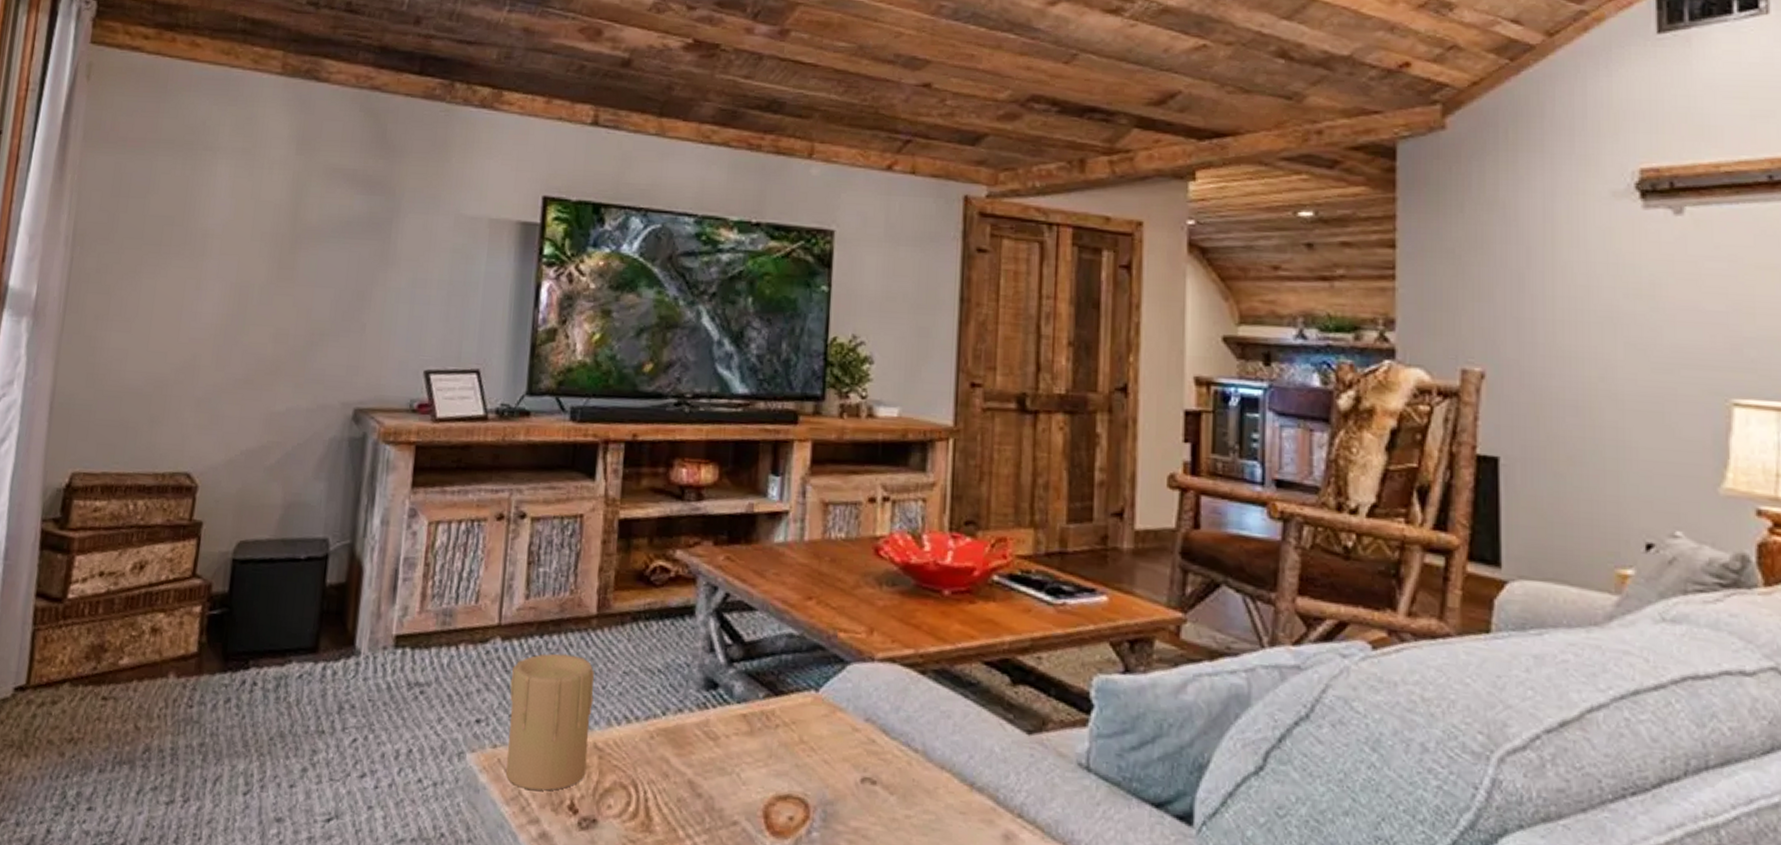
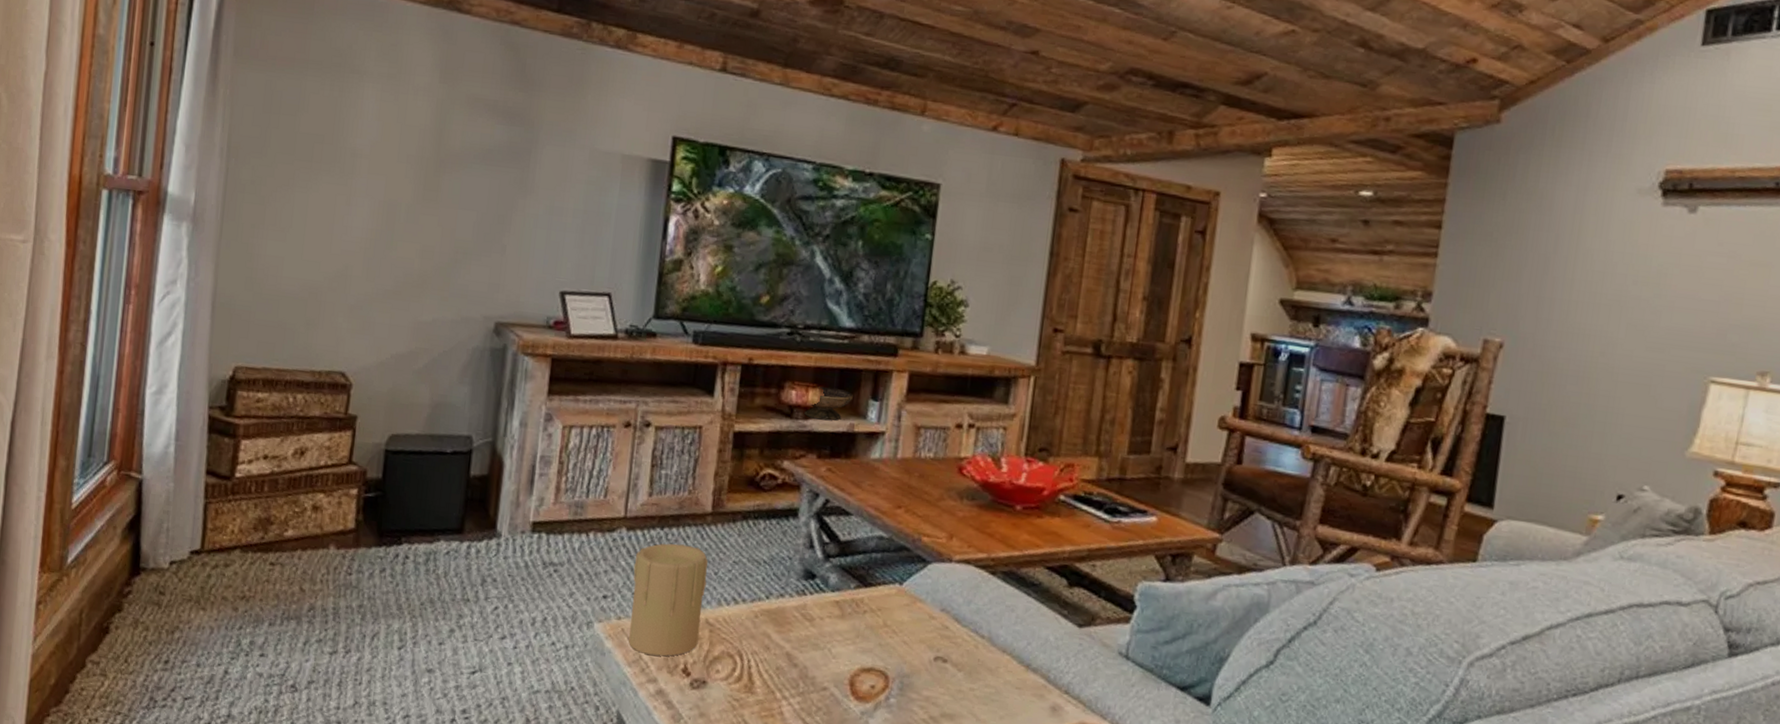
decorative bowl: none [697,462,751,501] -> present [804,386,853,420]

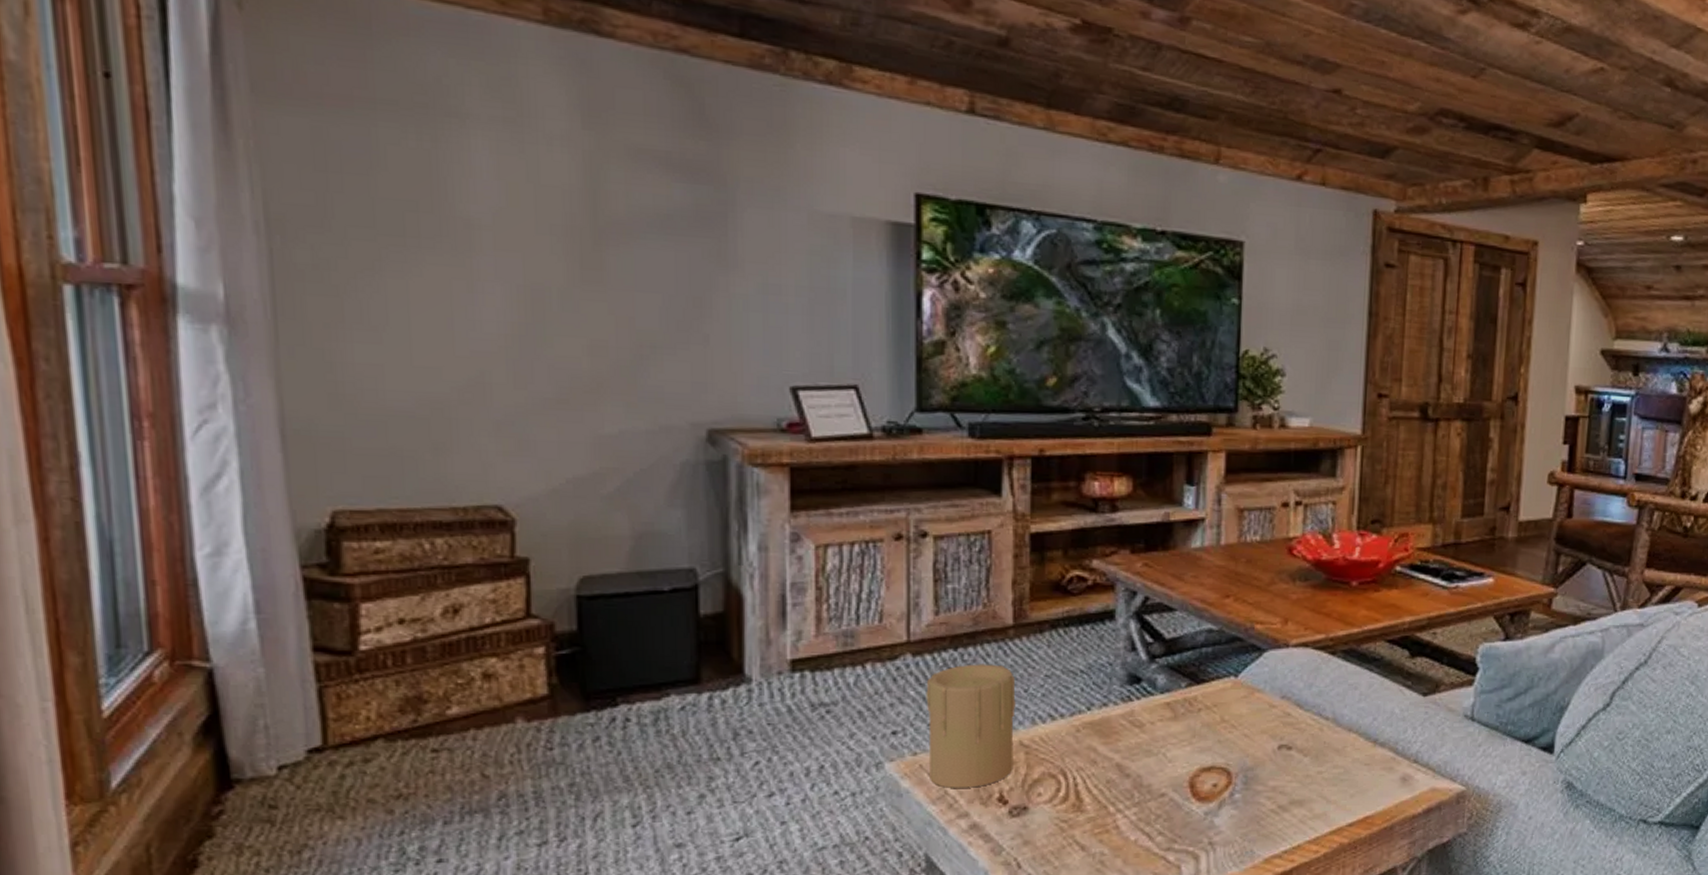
decorative bowl: present [804,386,853,420] -> none [1111,474,1165,511]

